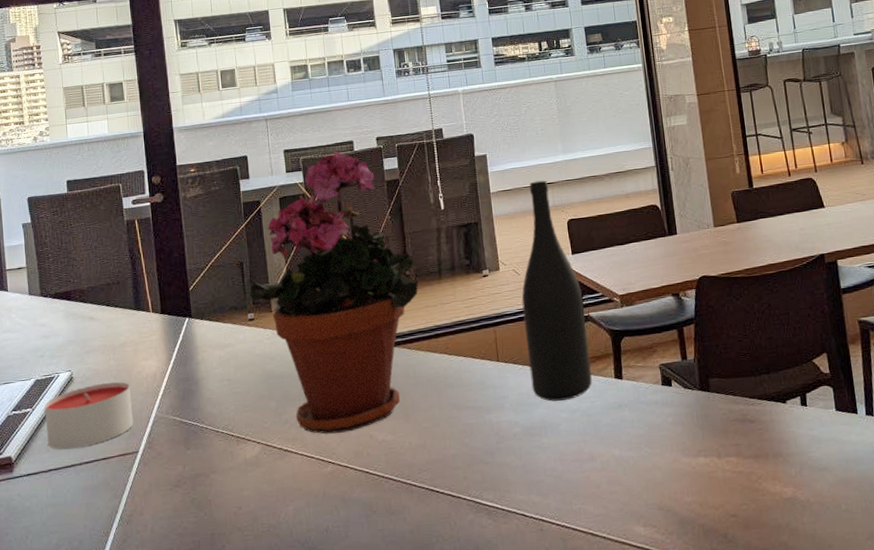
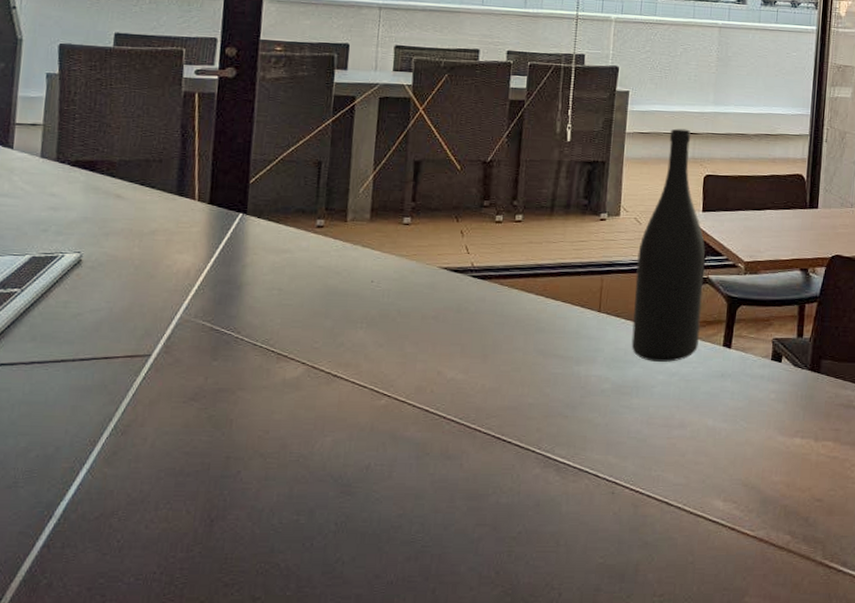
candle: present [44,382,133,450] -> none [34,272,154,342]
potted plant: present [249,151,419,434] -> none [322,57,526,365]

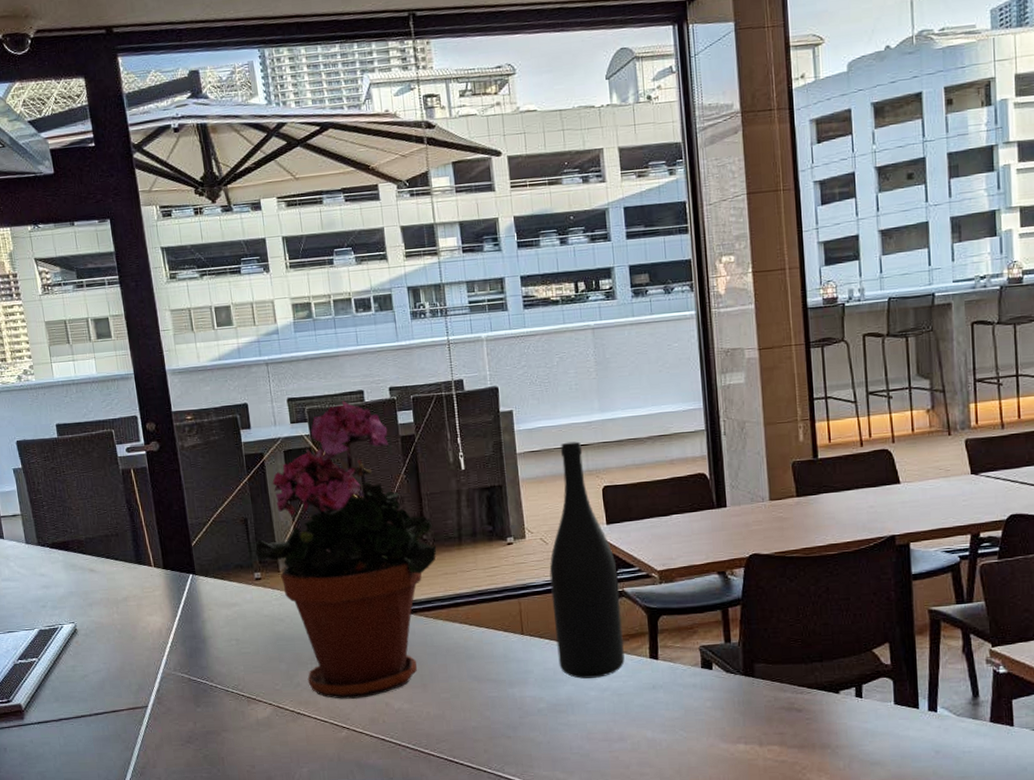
potted plant: none [322,57,526,365] -> present [255,401,437,699]

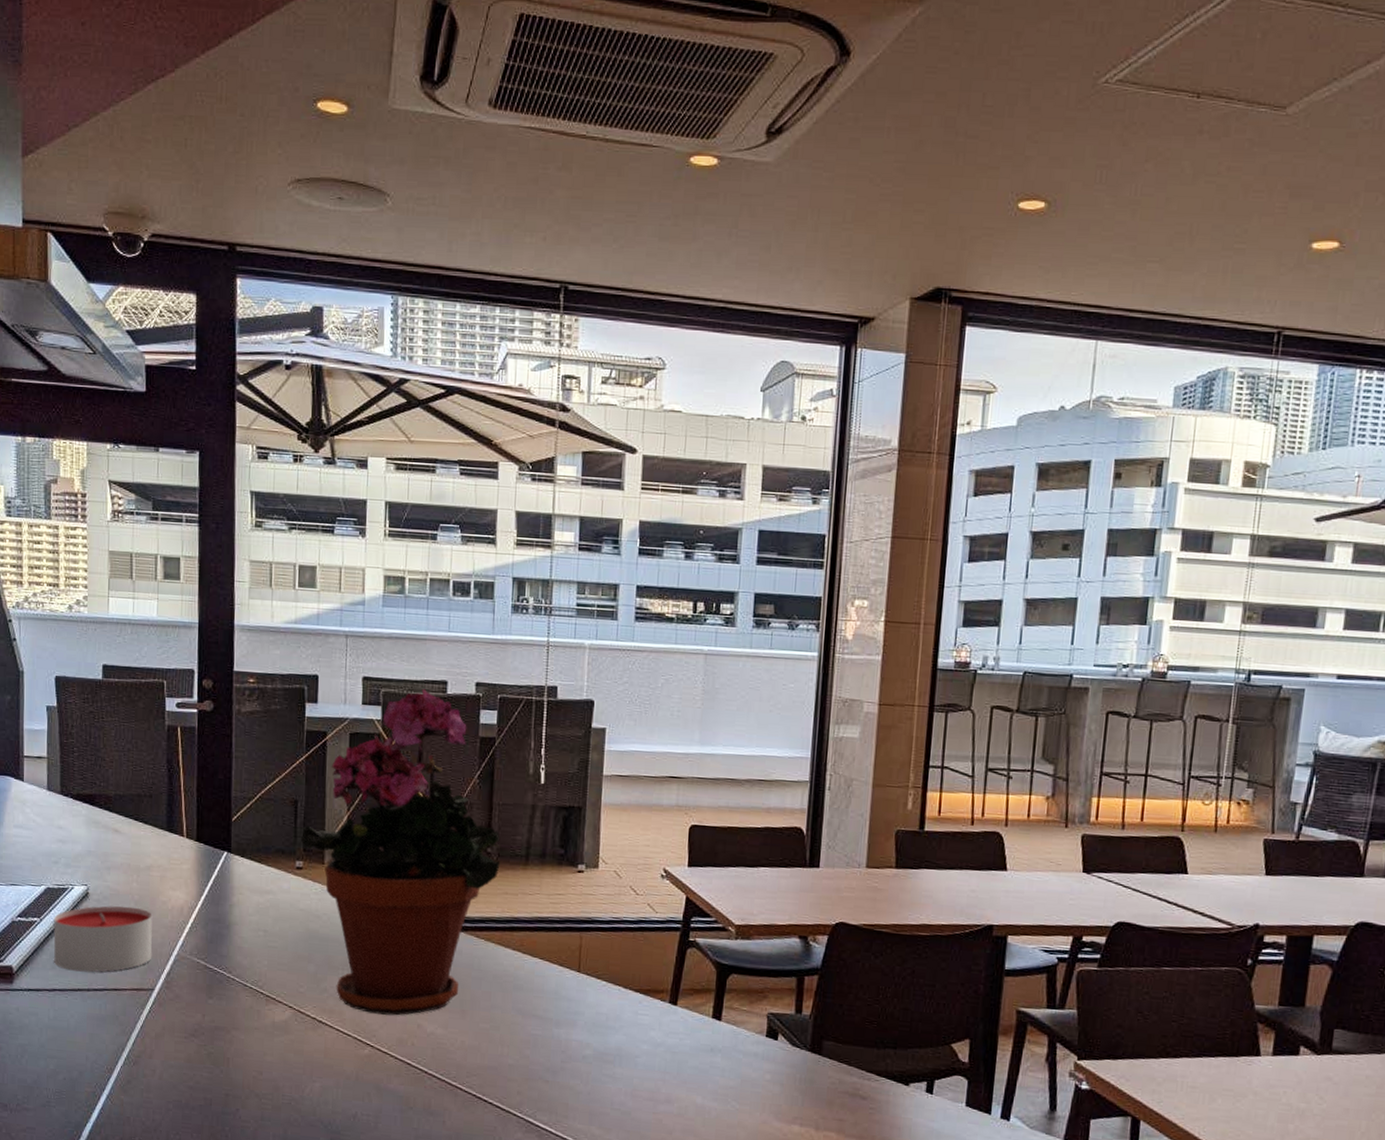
candle: none [50,636,141,701] -> present [53,906,152,972]
wine bottle: present [549,441,625,679] -> none [613,771,692,1031]

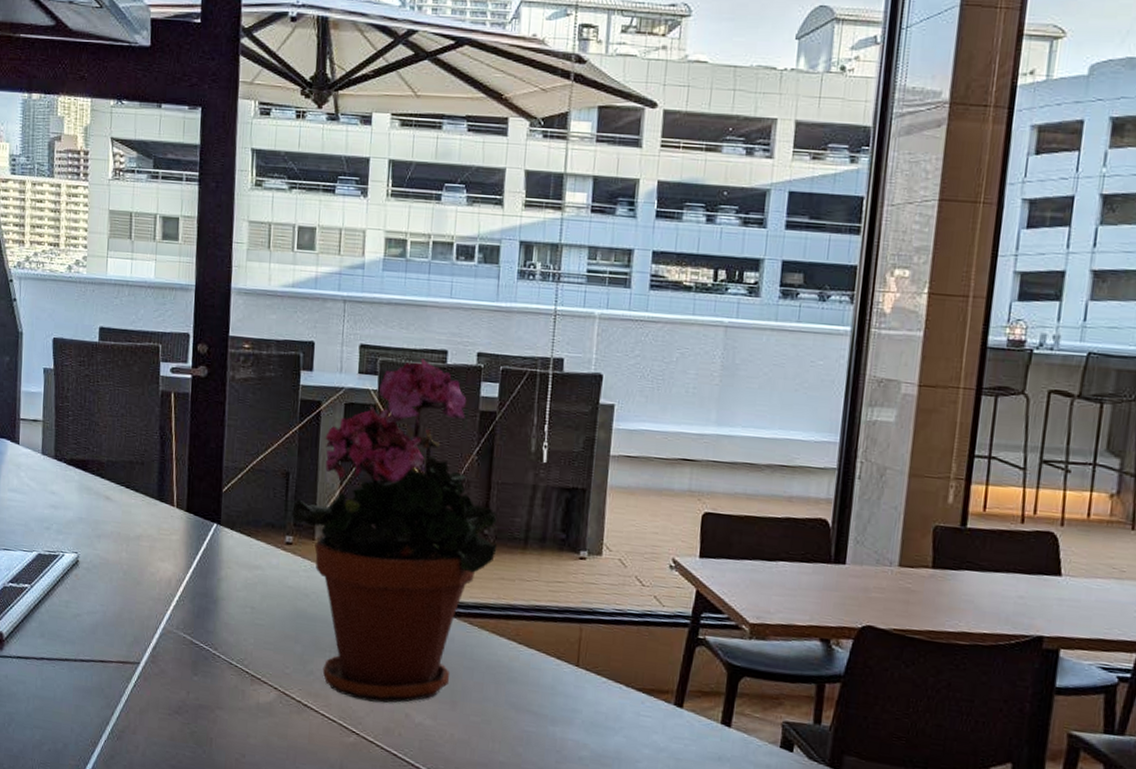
candle: present [53,906,152,972] -> none [43,575,141,643]

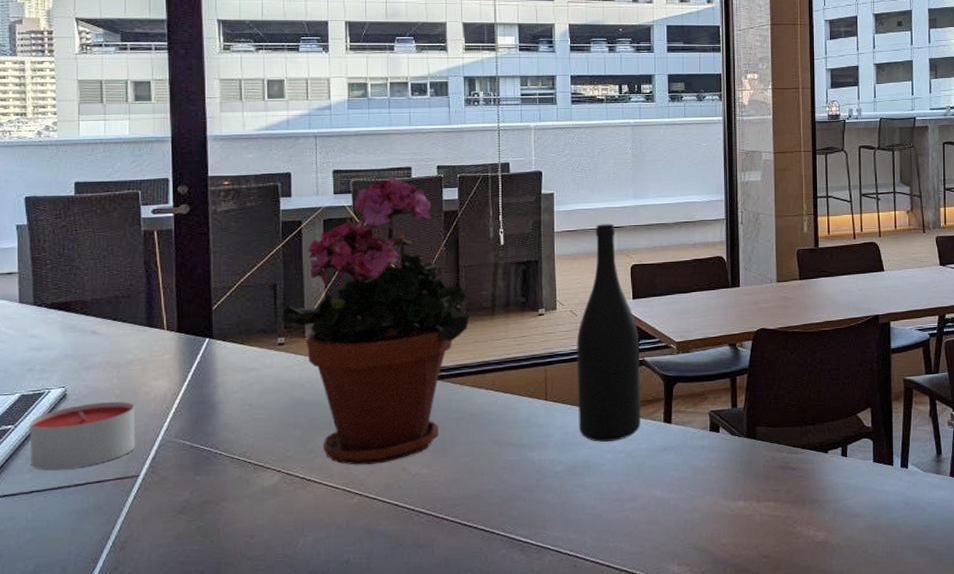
candle: none [43,575,141,643] -> present [30,401,135,471]
wine bottle: none [613,453,702,735] -> present [576,223,641,442]

